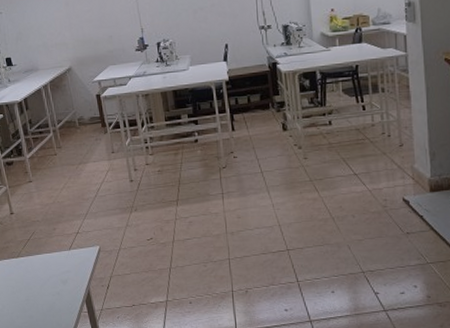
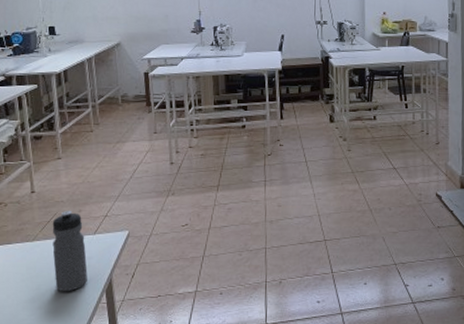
water bottle: none [32,228,68,302] -> present [52,210,88,292]

